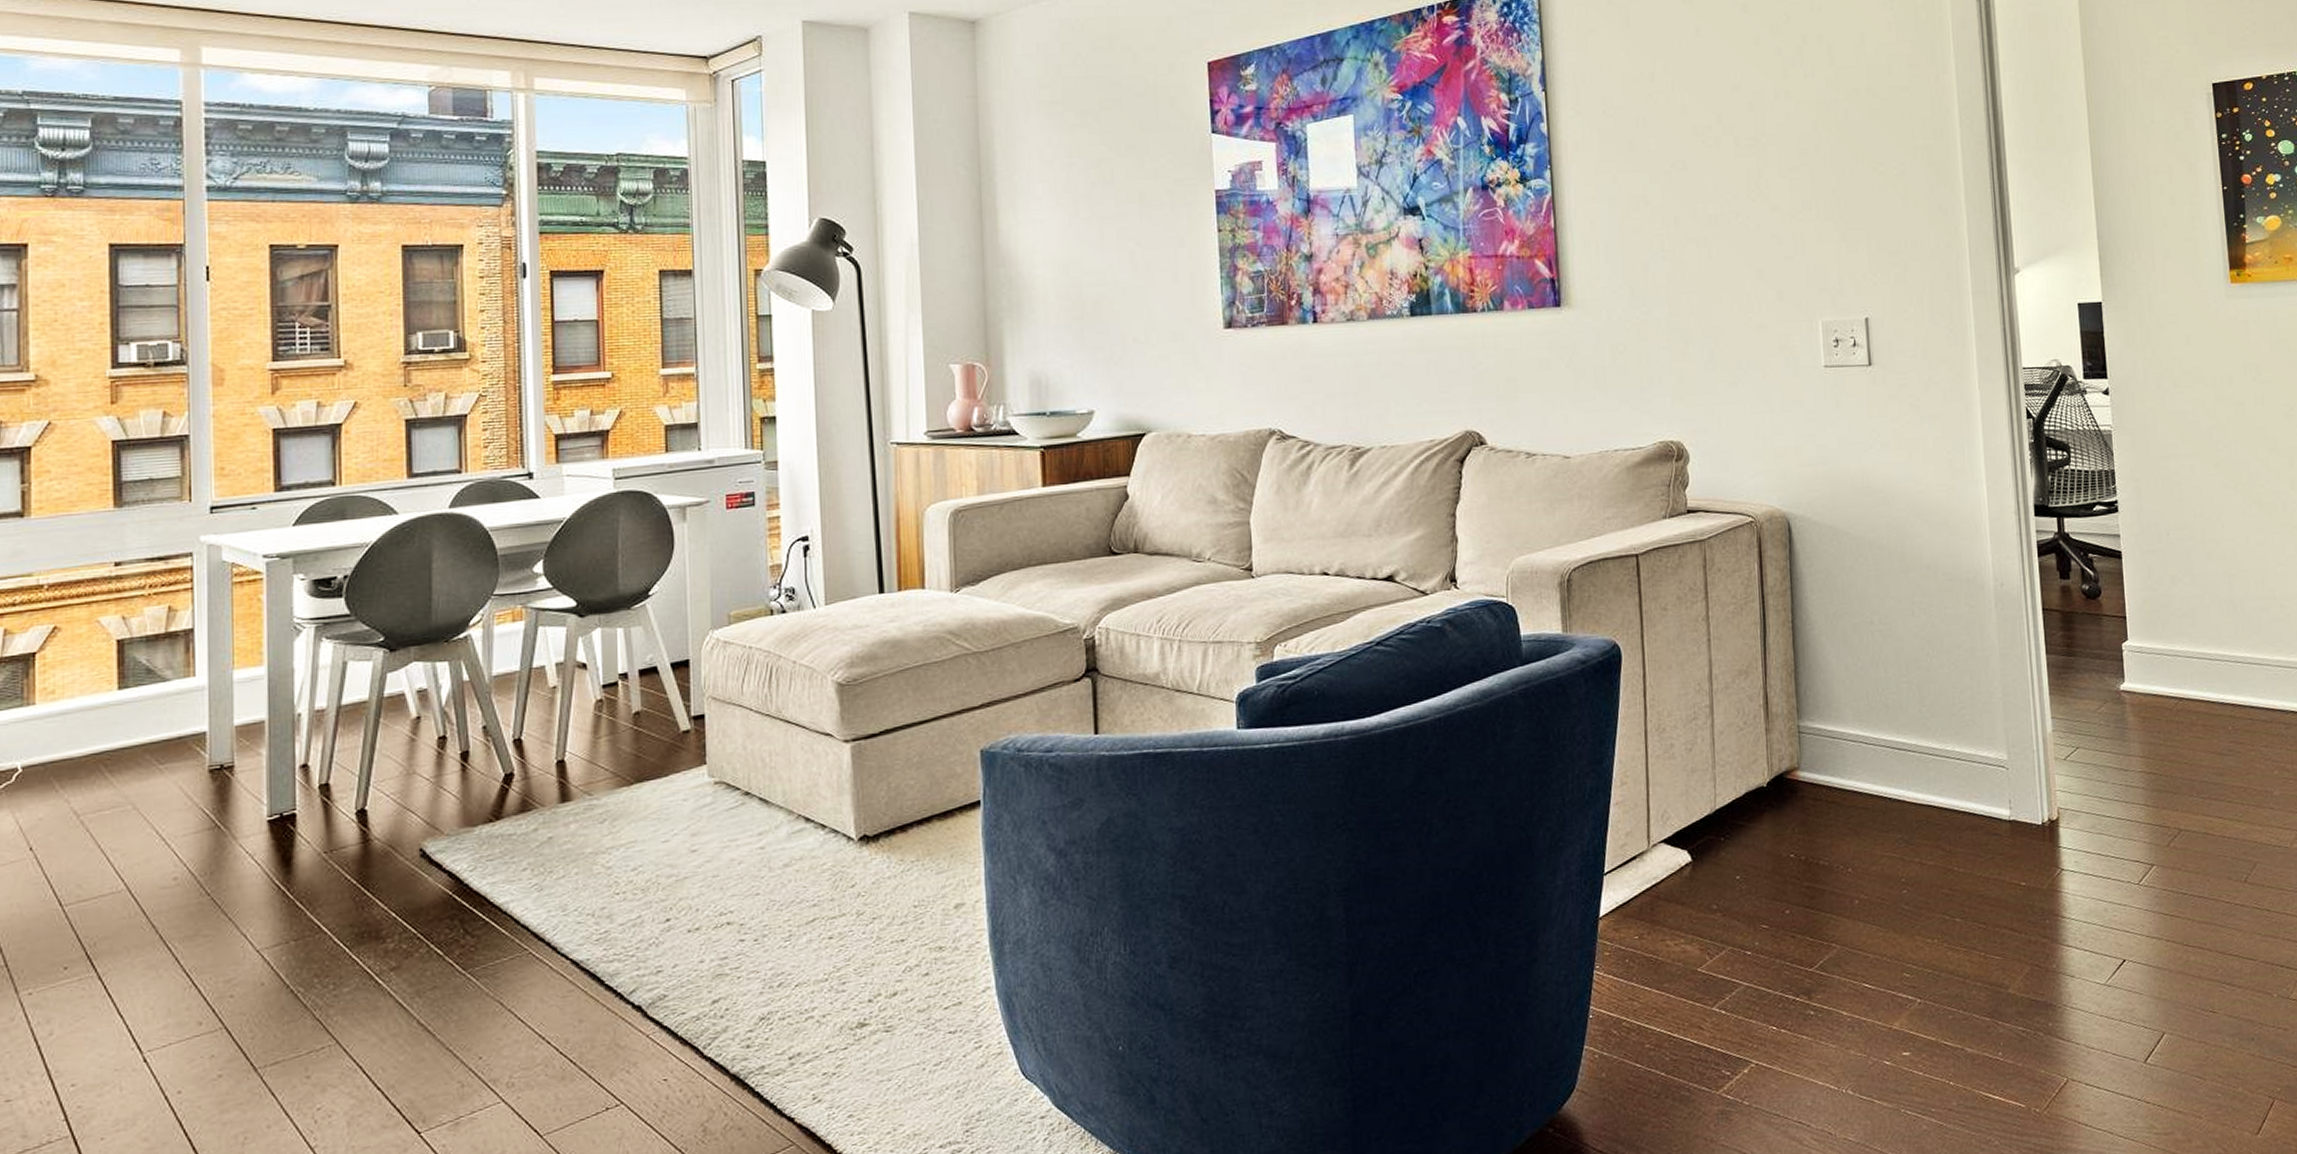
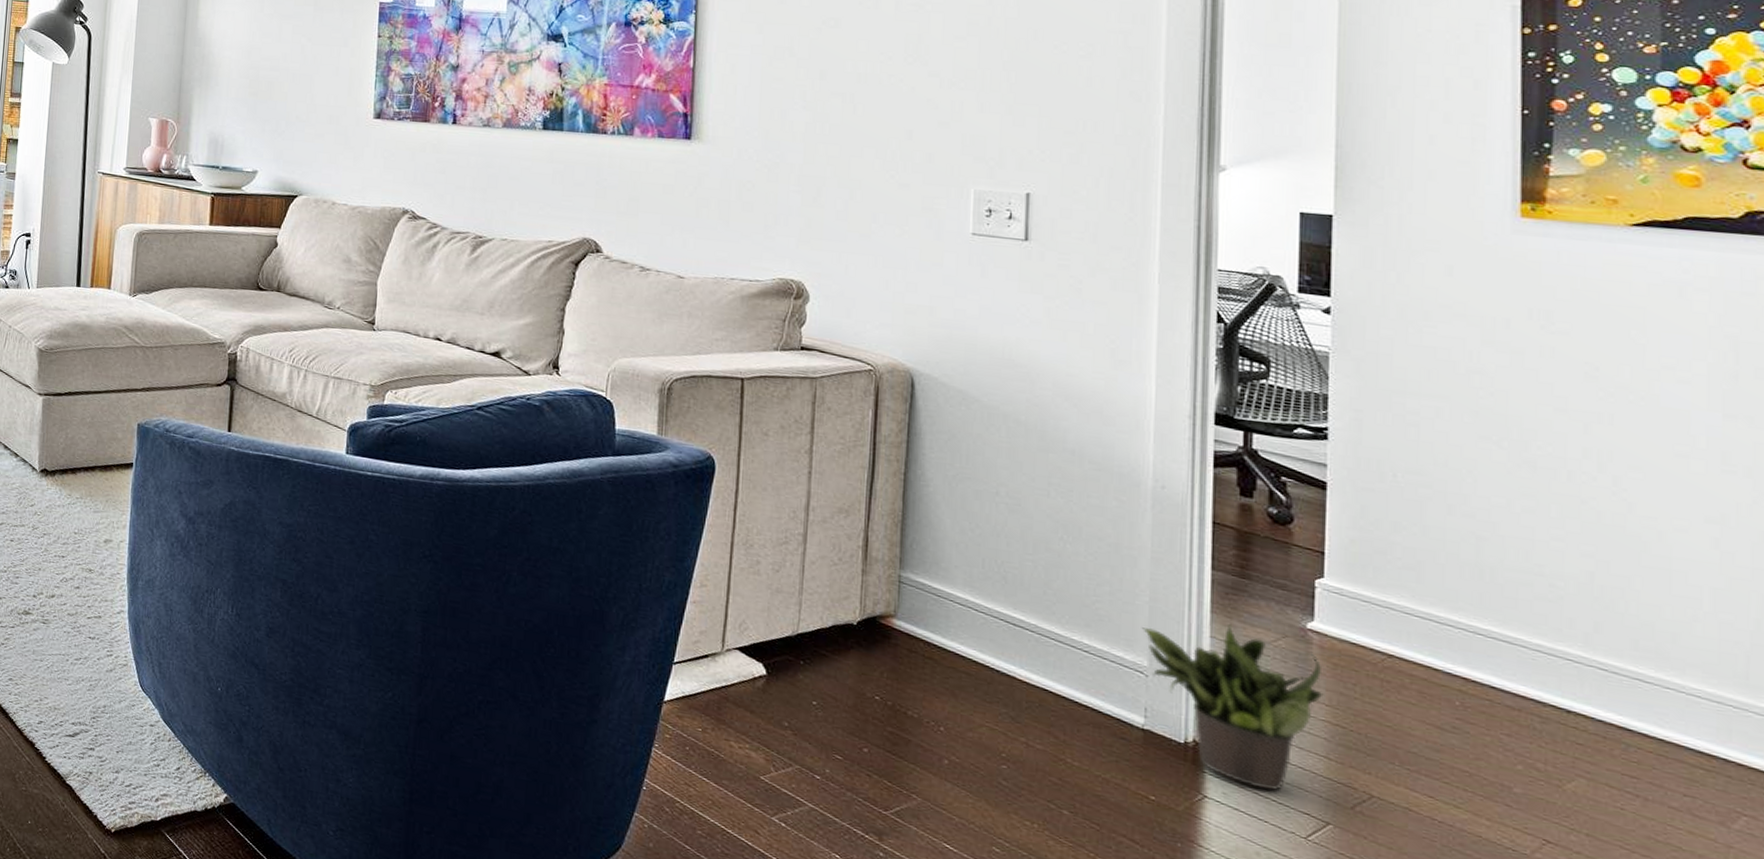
potted plant: none [1998,702,2138,849] -> present [1141,624,1324,791]

